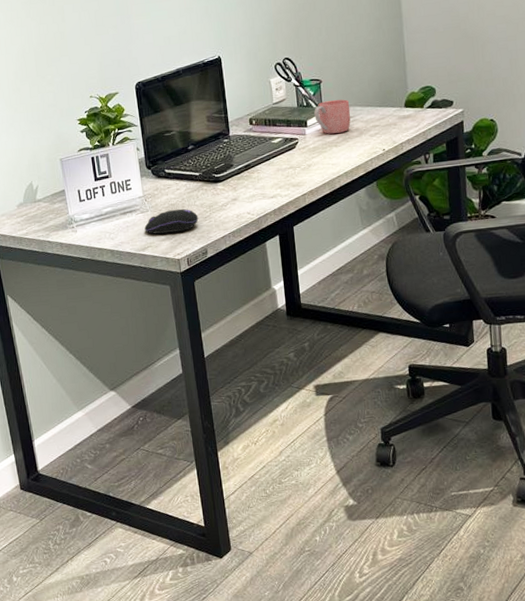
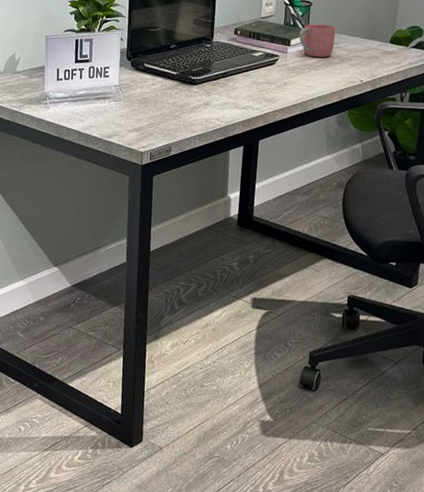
computer mouse: present [144,208,199,235] -> none [114,103,169,126]

